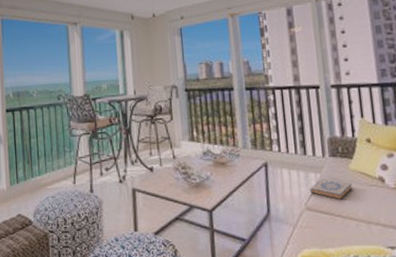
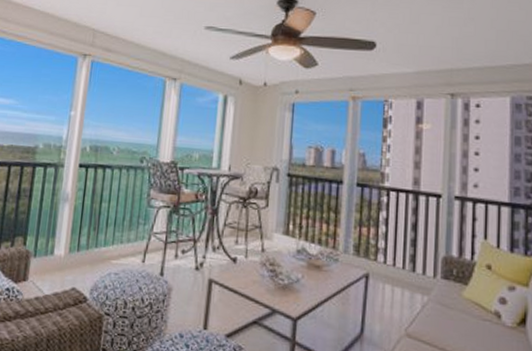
hardback book: present [309,178,353,200] -> none [413,302,464,332]

